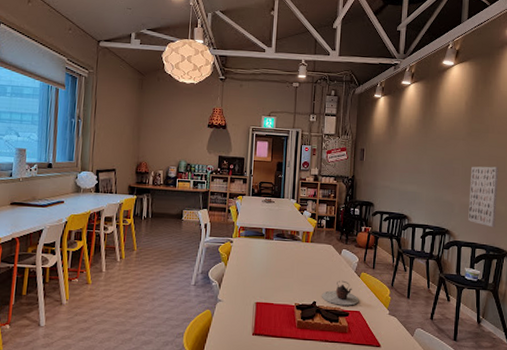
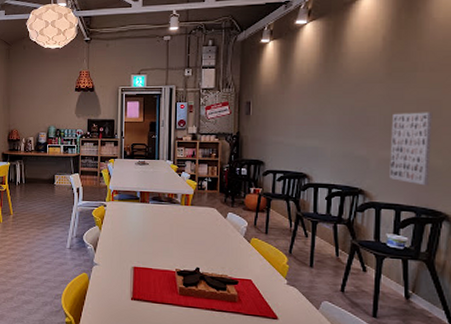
teapot: present [321,280,359,306] -> none [205,246,250,273]

